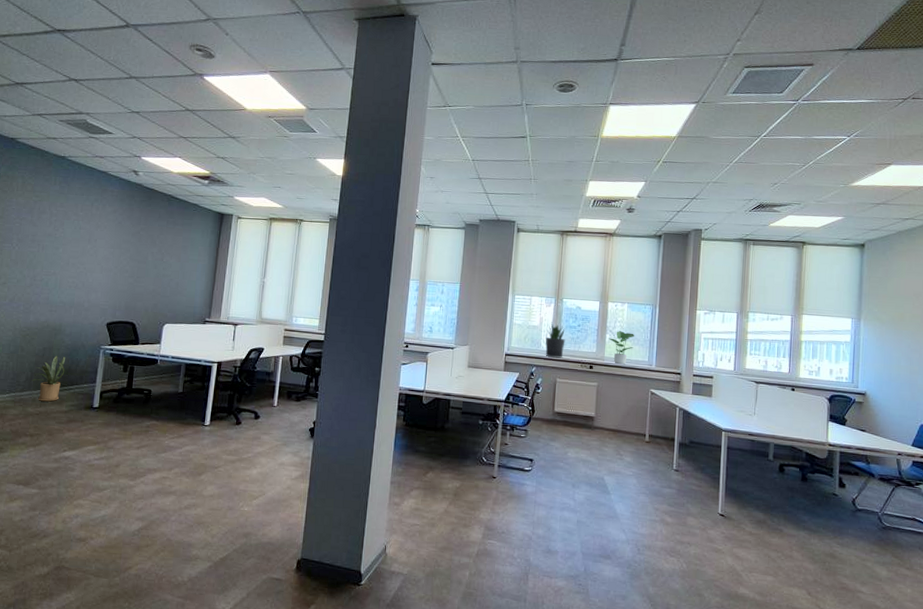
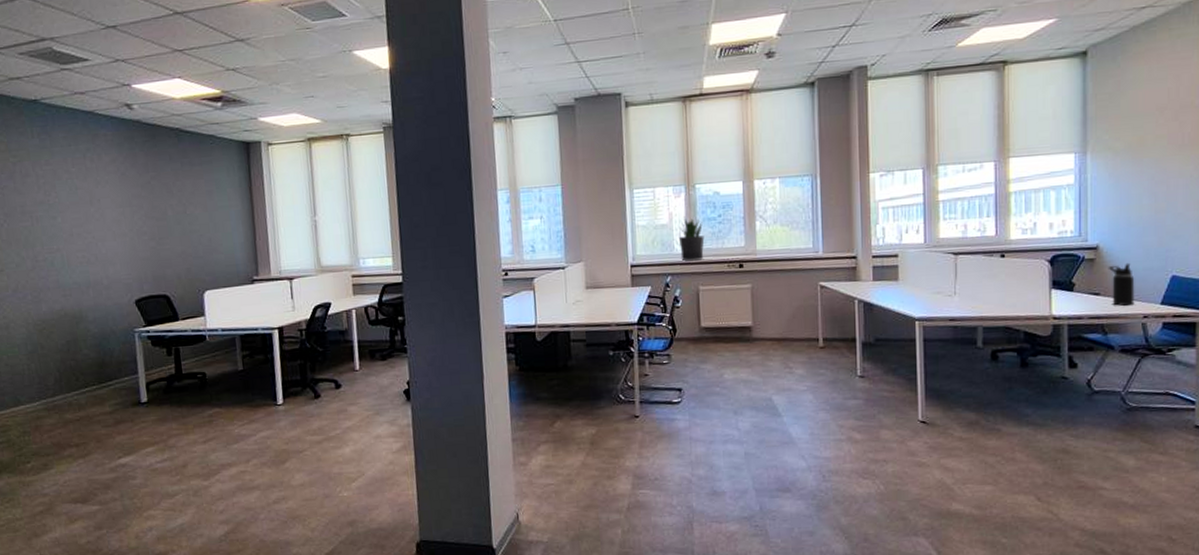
house plant: present [31,356,65,402] -> none [61,348,99,404]
potted plant: present [609,331,634,364] -> none [760,214,792,257]
water bottle: none [872,409,893,444] -> present [1108,262,1135,307]

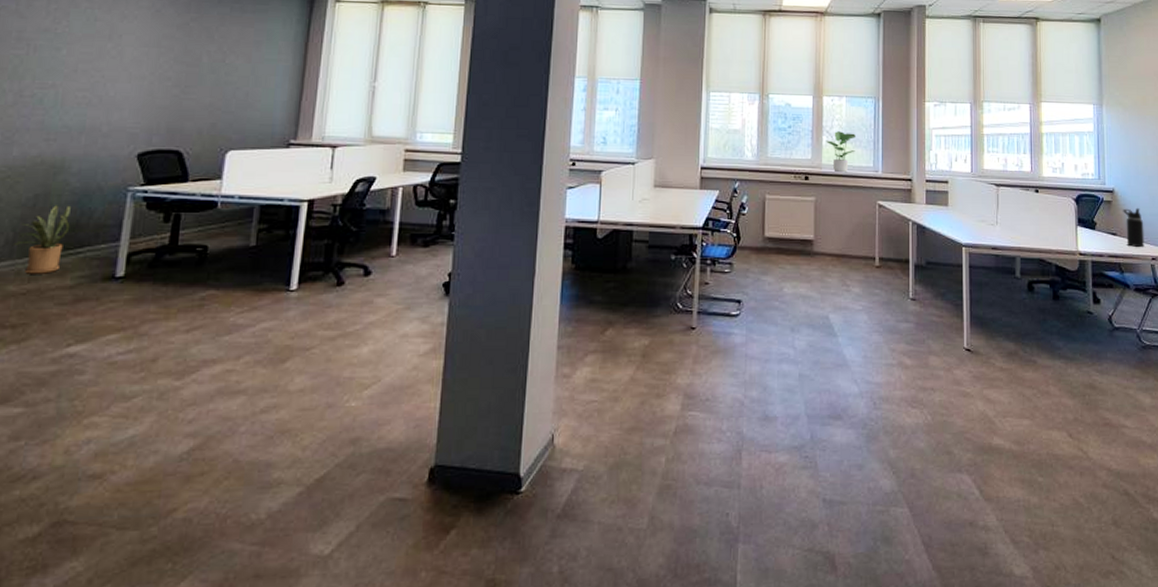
house plant: none [61,348,99,404] -> present [14,205,71,274]
planter: present [678,216,705,261] -> none [749,124,774,169]
potted plant: none [760,214,792,257] -> present [826,131,855,172]

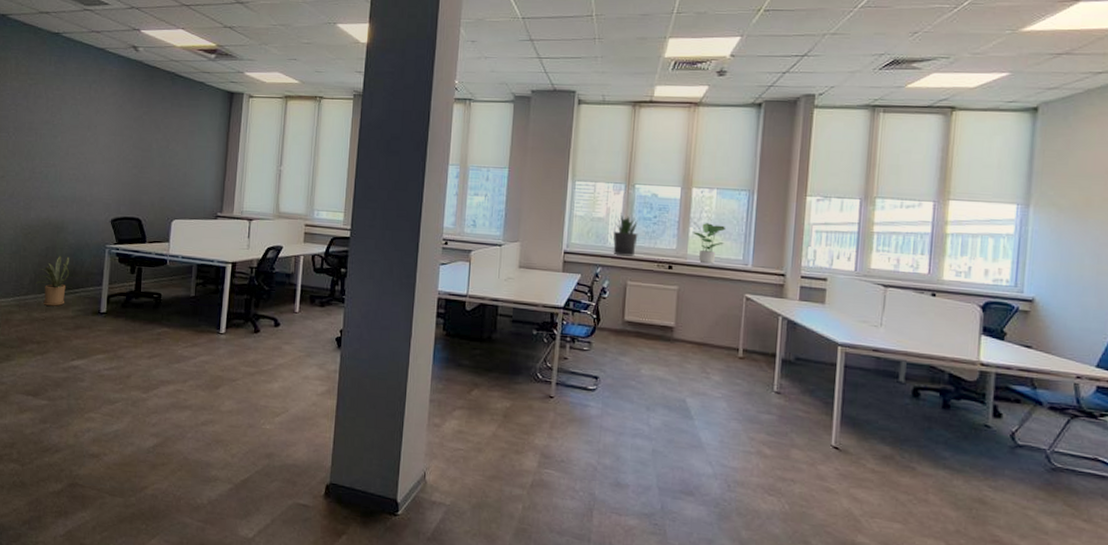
planter: none [749,124,774,169] -> present [613,213,638,257]
water bottle: present [1122,207,1145,248] -> none [1042,320,1070,365]

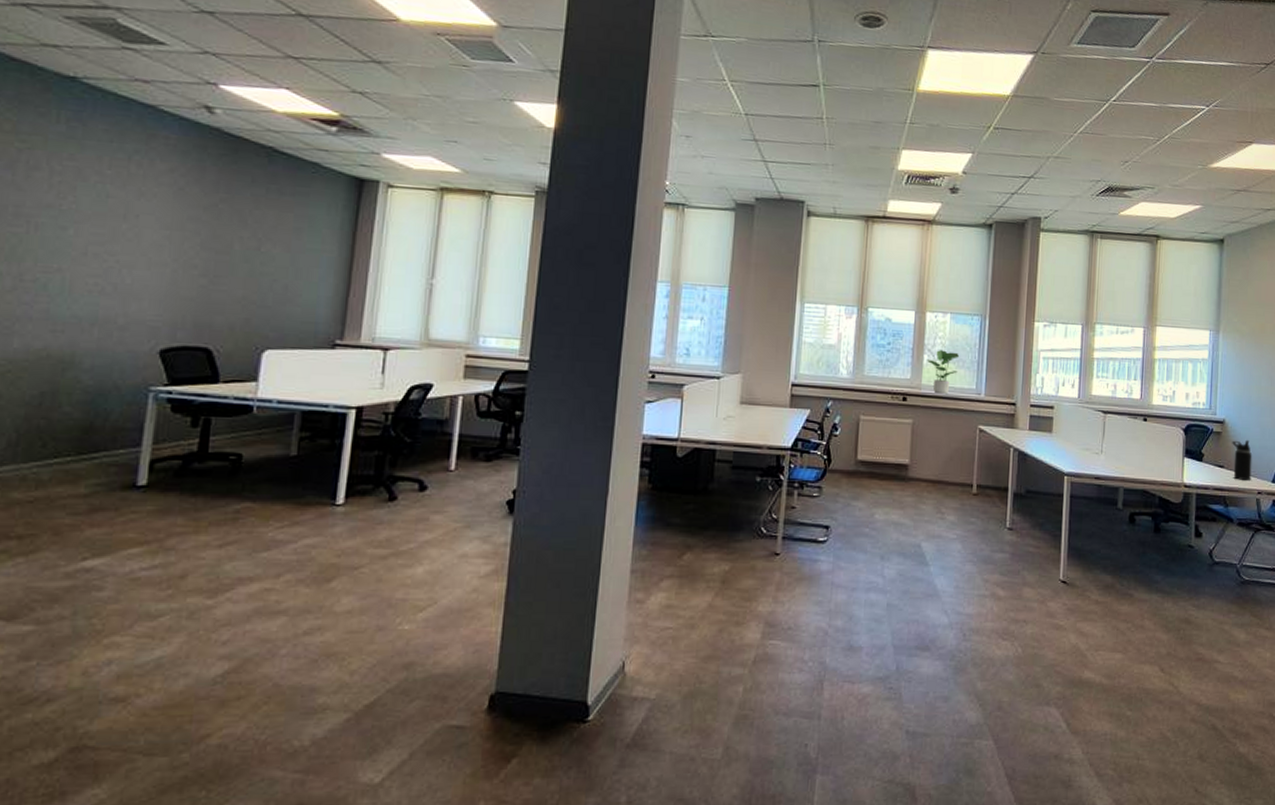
house plant: present [35,256,70,306] -> none [17,405,83,481]
planter: present [613,213,638,257] -> none [844,339,872,388]
water bottle: none [1042,320,1070,365] -> present [1231,439,1253,482]

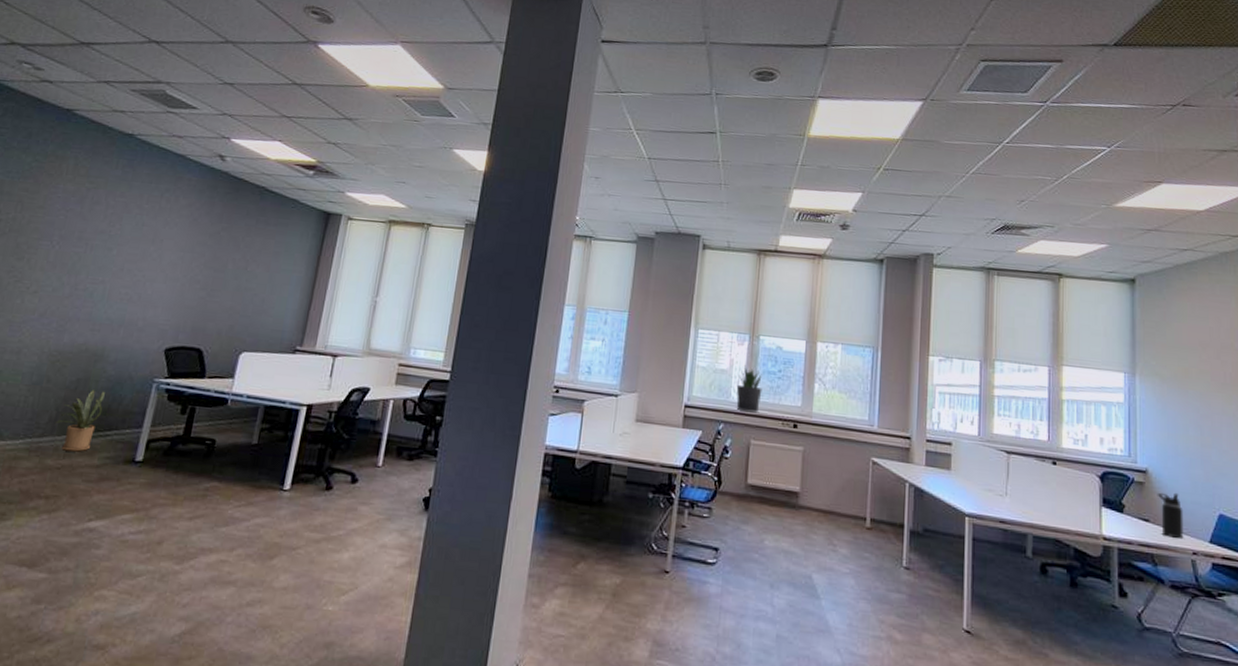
house plant: none [17,405,83,481] -> present [55,390,105,452]
planter: none [844,339,872,388] -> present [736,365,762,413]
potted plant: present [927,350,959,393] -> none [818,379,850,423]

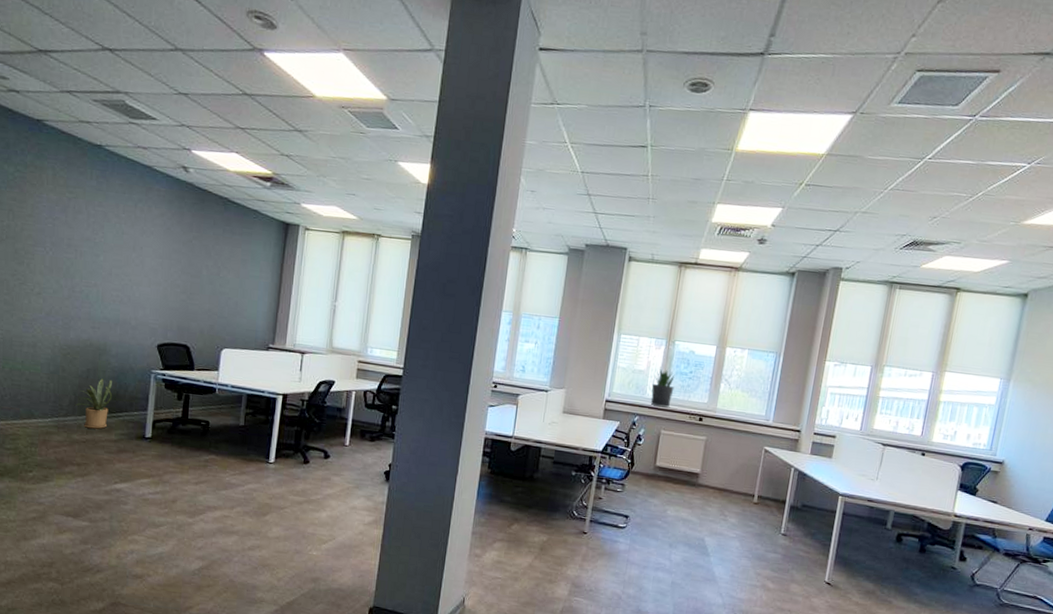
water bottle: present [1157,492,1184,540] -> none [1005,480,1029,518]

